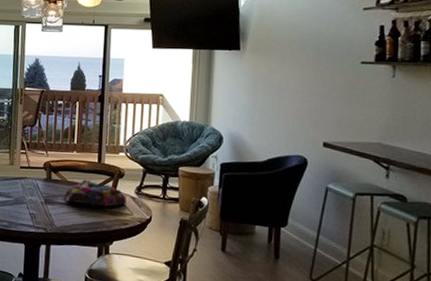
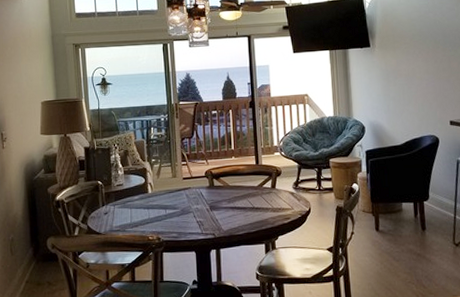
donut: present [64,179,127,207] -> none [228,181,287,206]

